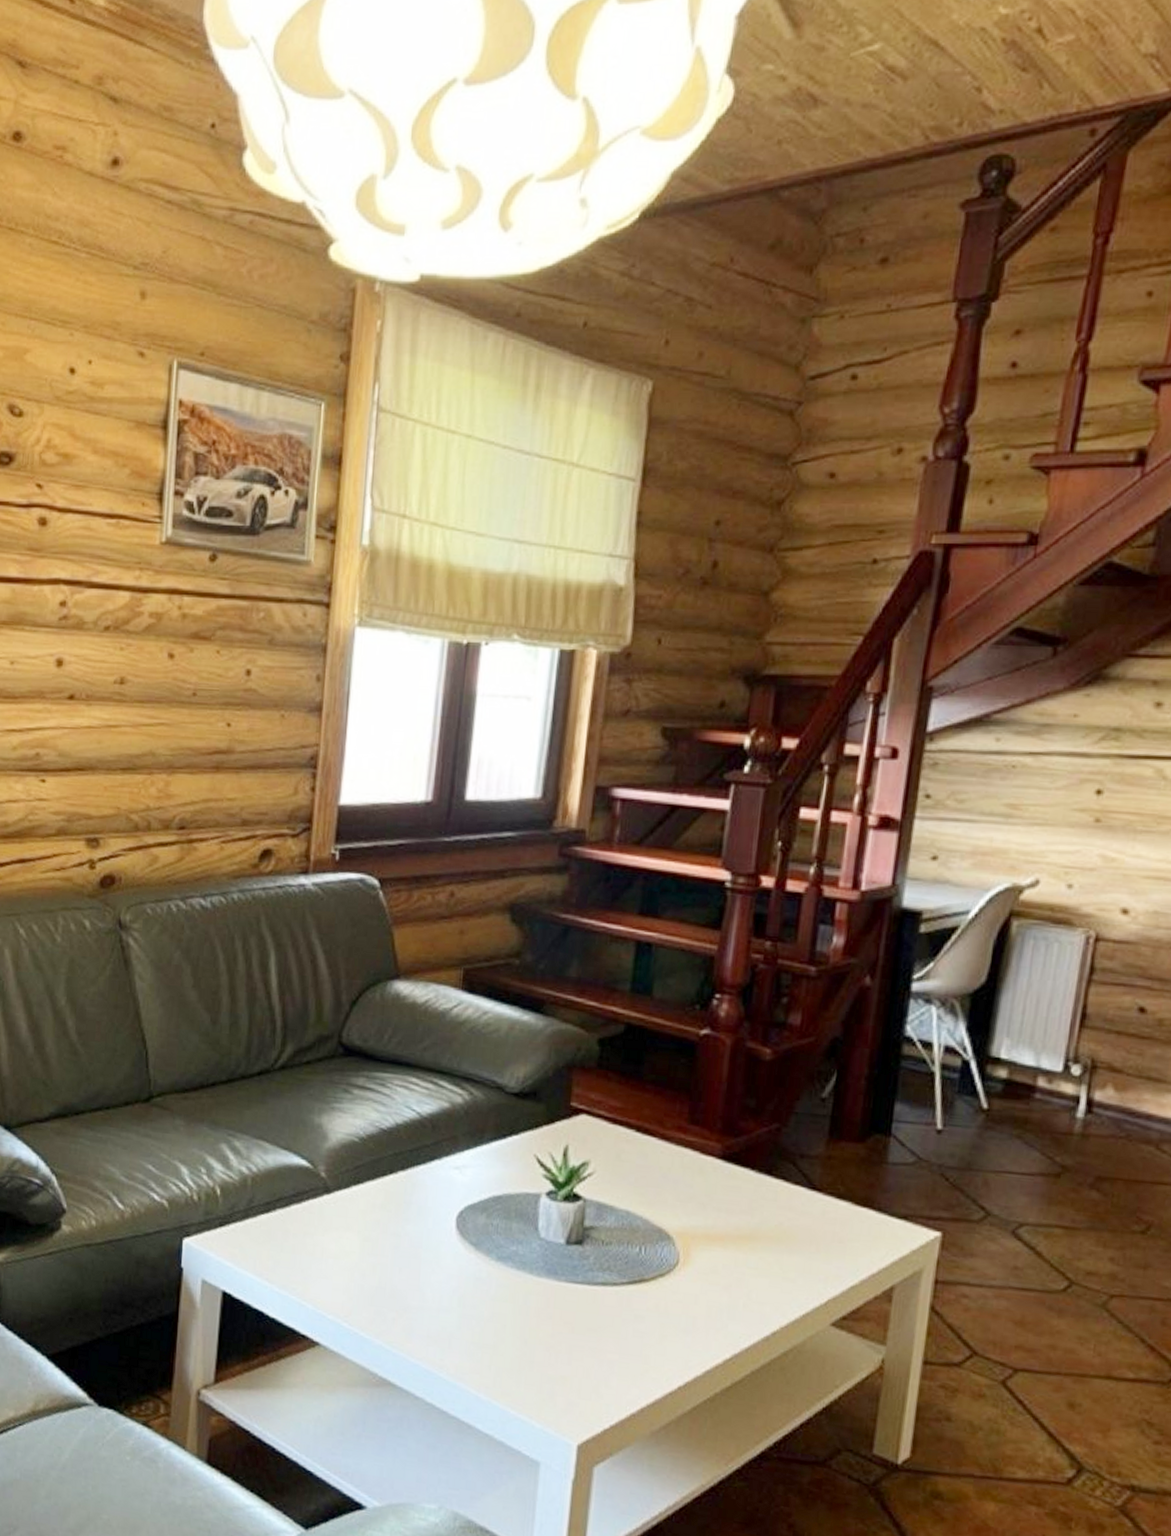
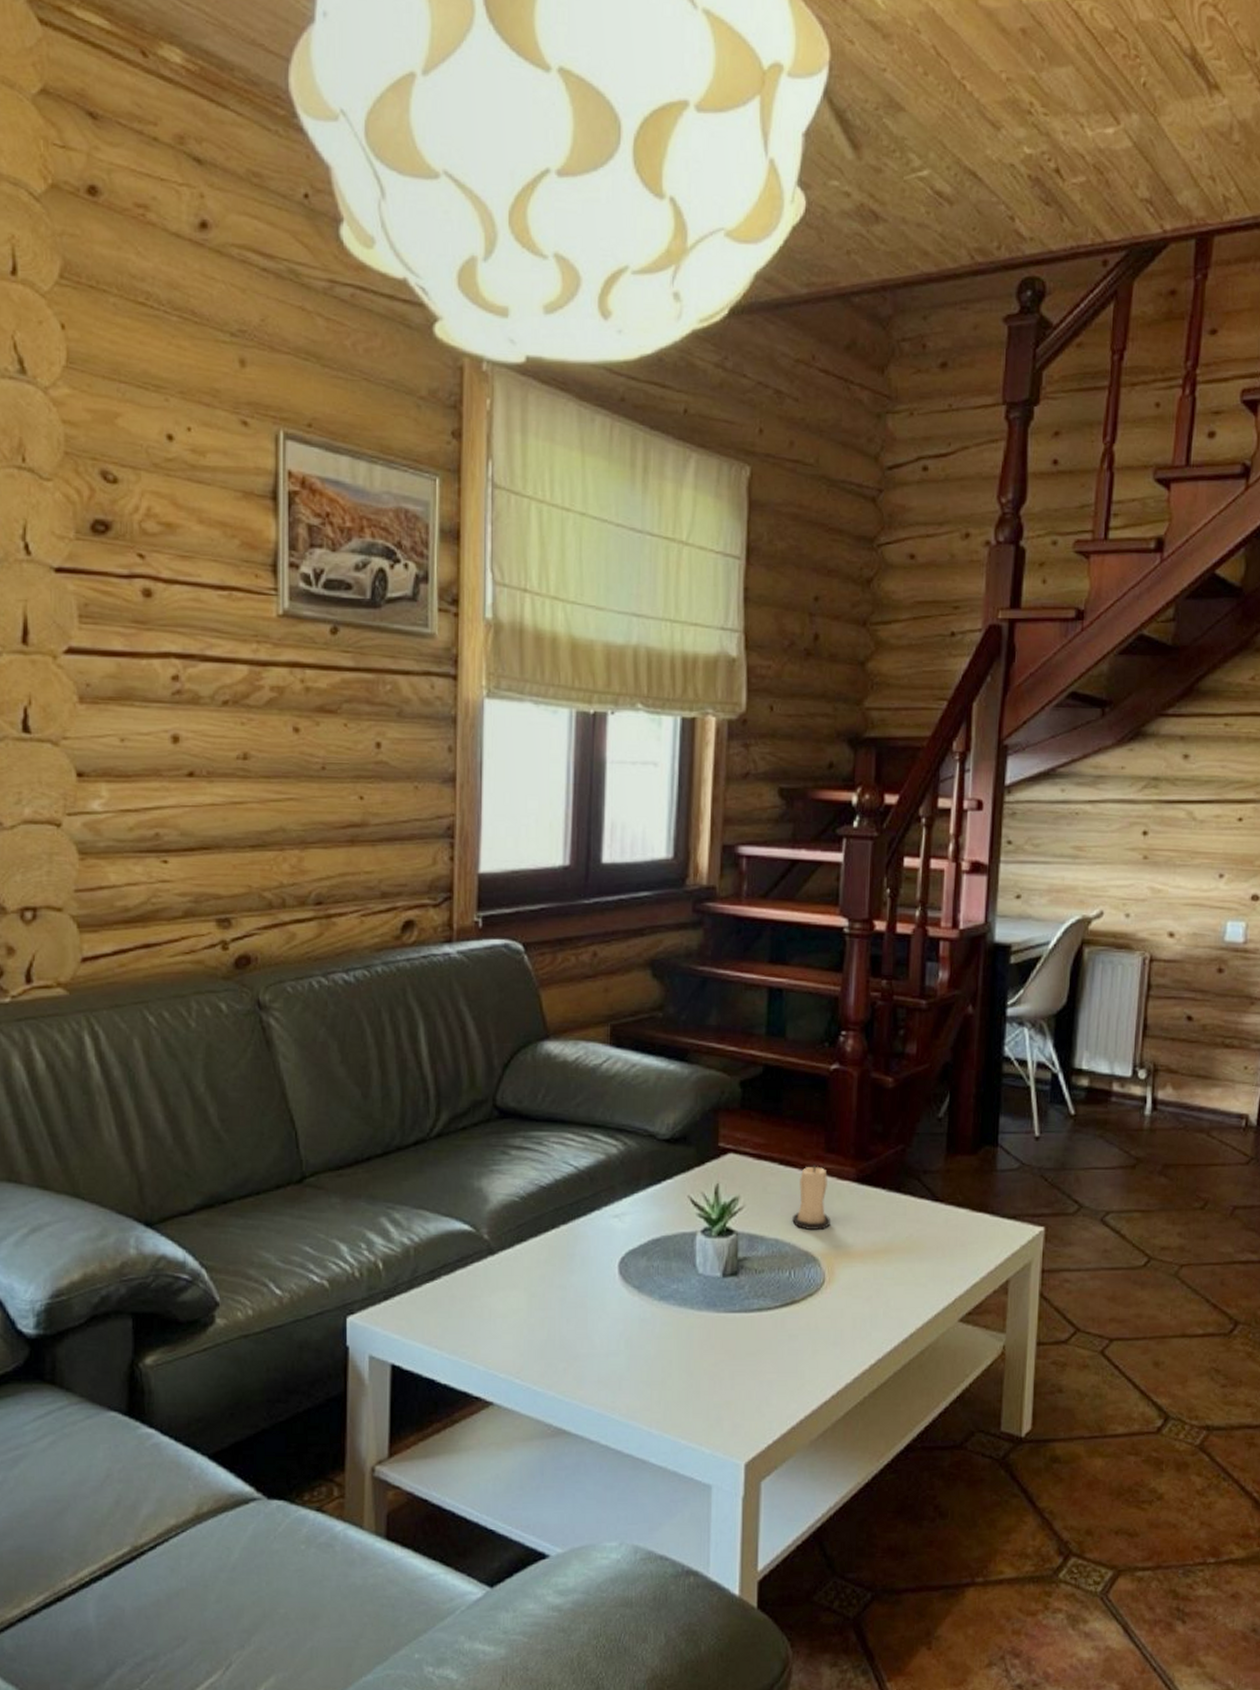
candle: none [646,1135,690,1207] -> present [792,1164,830,1230]

